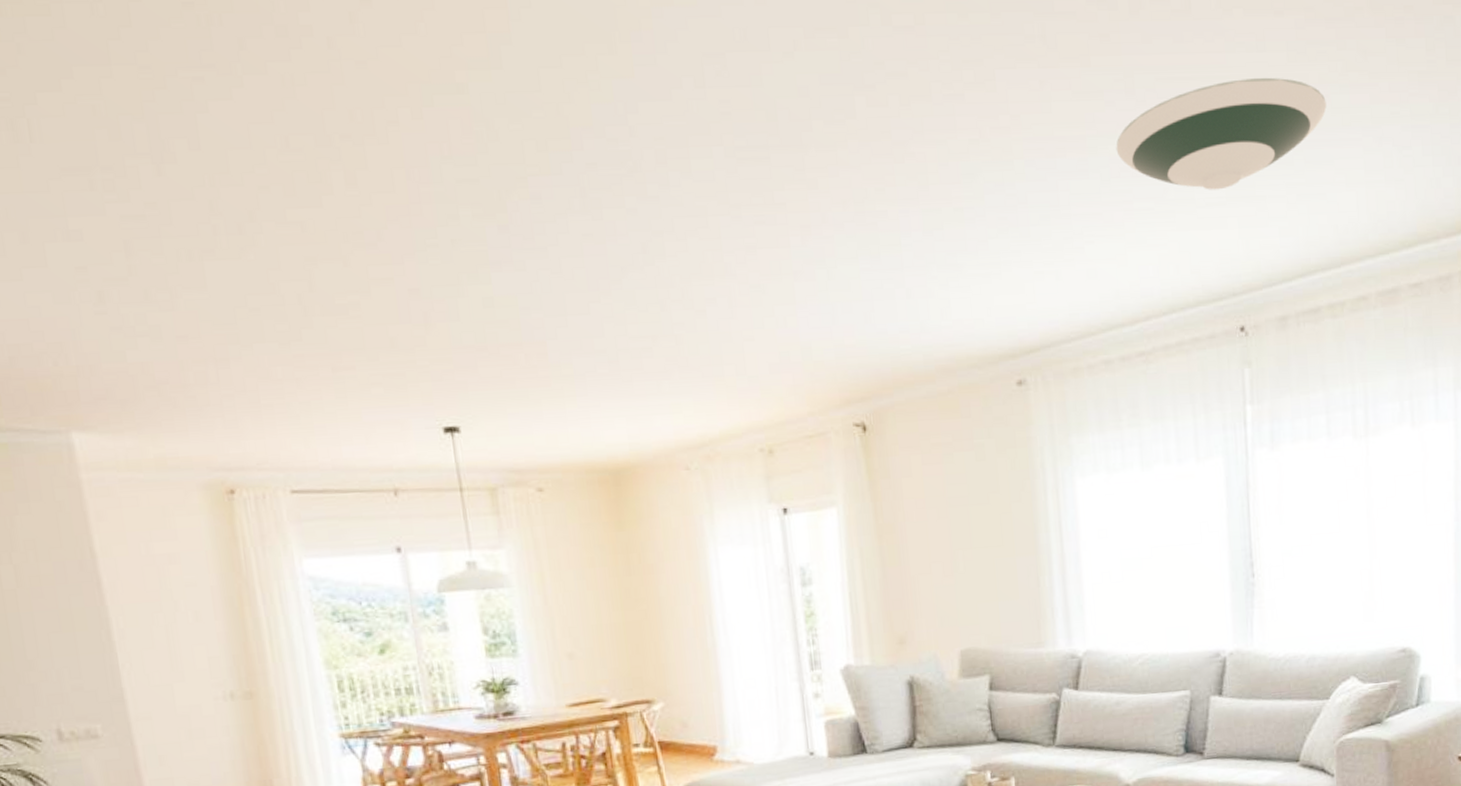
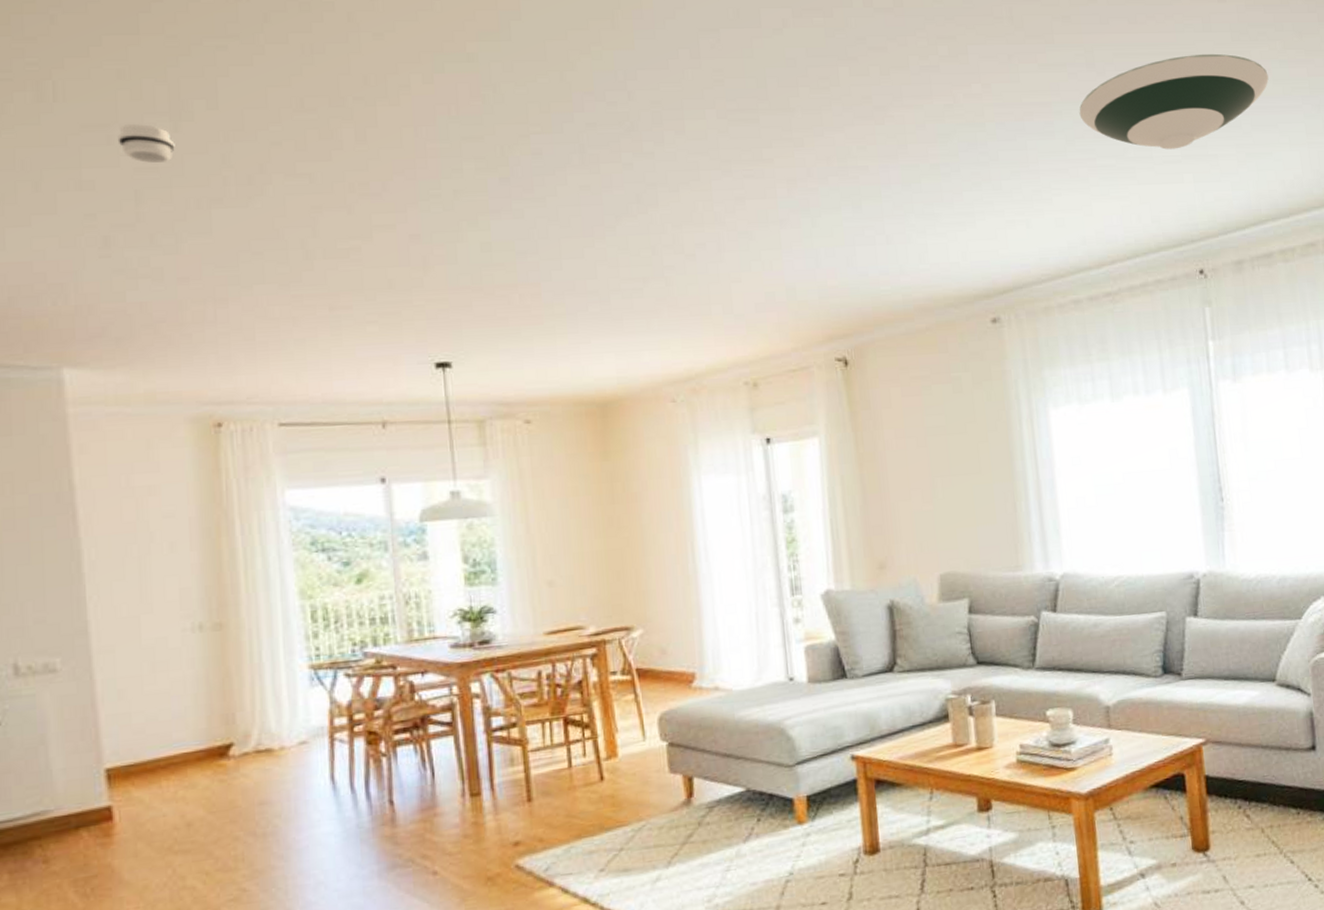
smoke detector: none [100,166,160,211] -> present [117,123,175,164]

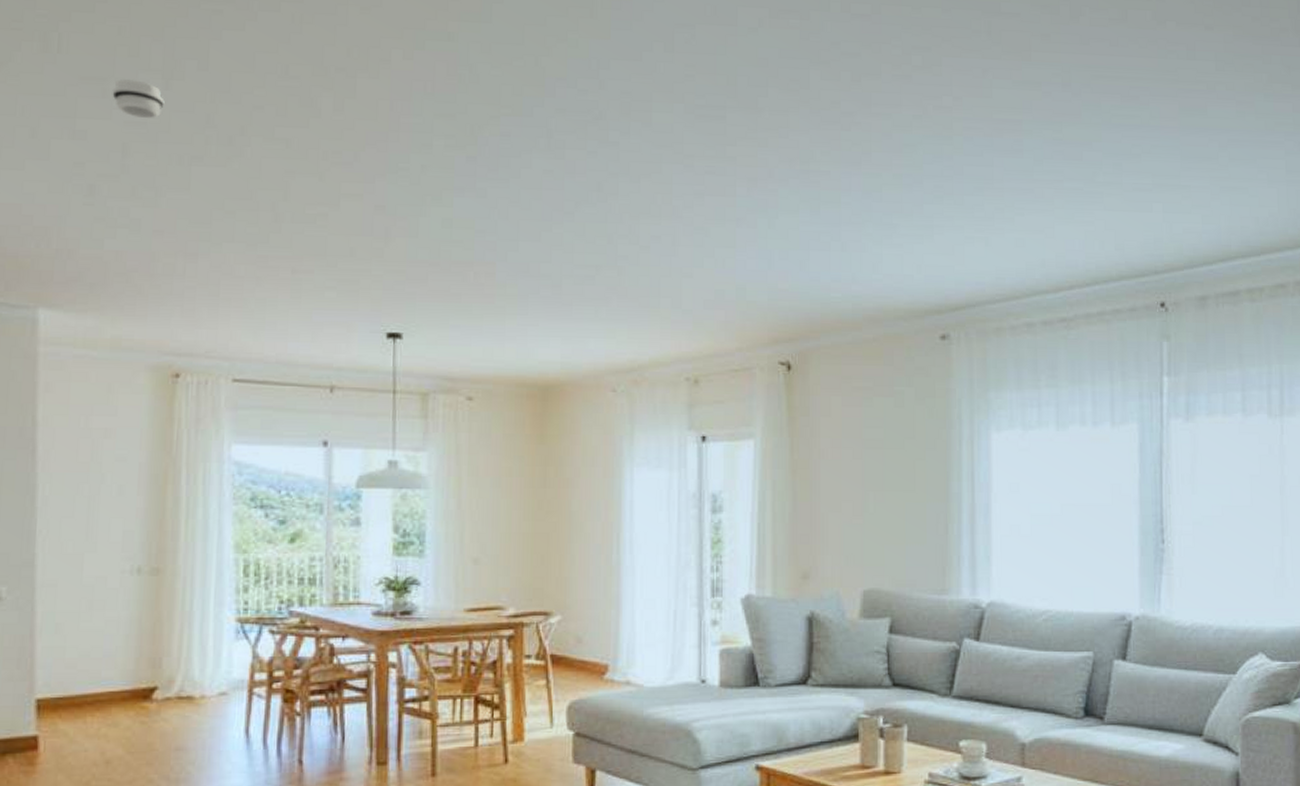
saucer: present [1079,53,1269,150] -> none [1050,81,1251,177]

